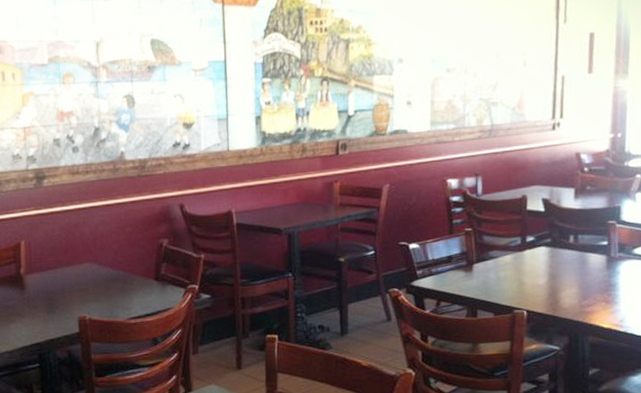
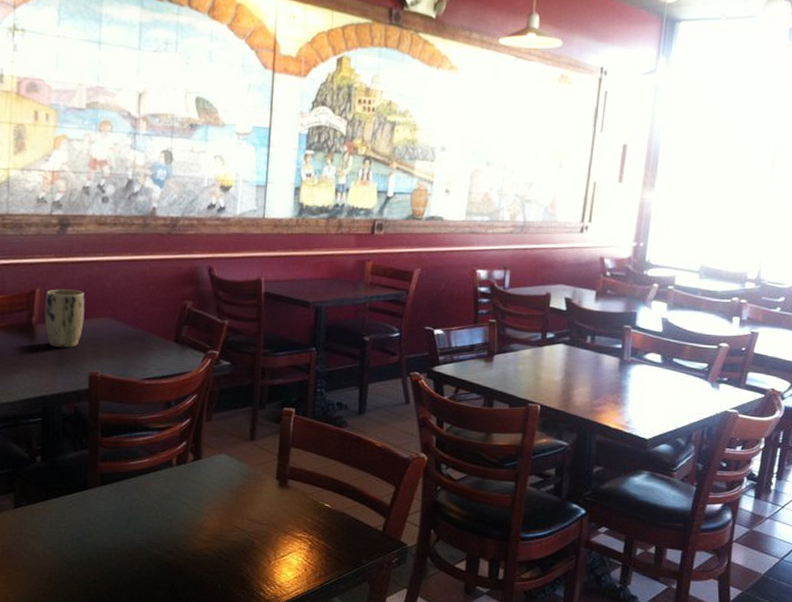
plant pot: none [30,239,68,296] -> present [44,289,85,348]

